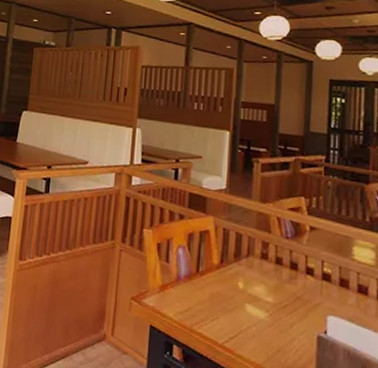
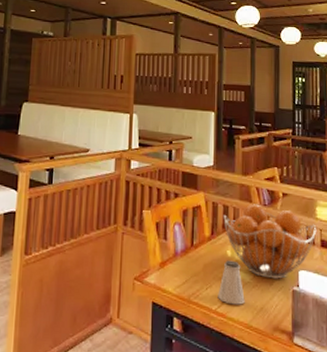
saltshaker: none [225,293,258,344] -> present [218,260,245,305]
fruit basket: none [235,234,353,322] -> present [223,204,317,279]

